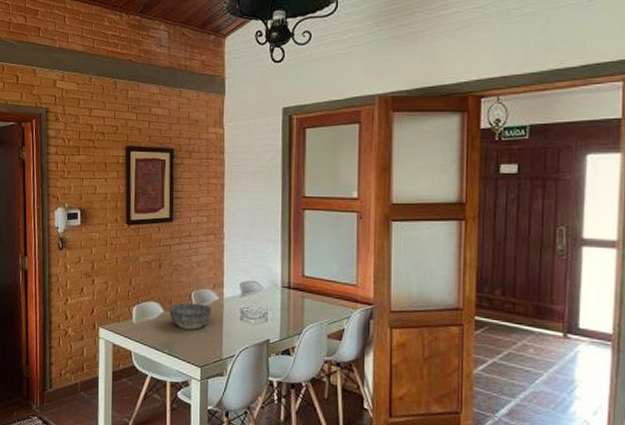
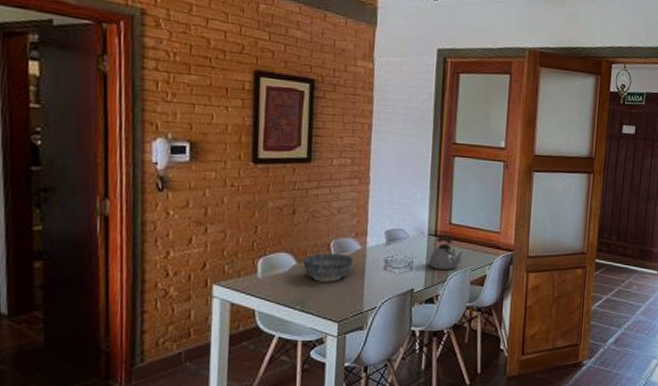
kettle: none [283,288,319,322] -> present [429,236,464,269]

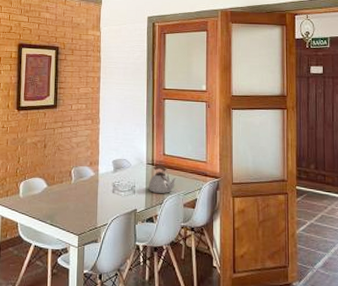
bowl: present [302,253,354,282] -> none [51,178,89,202]

